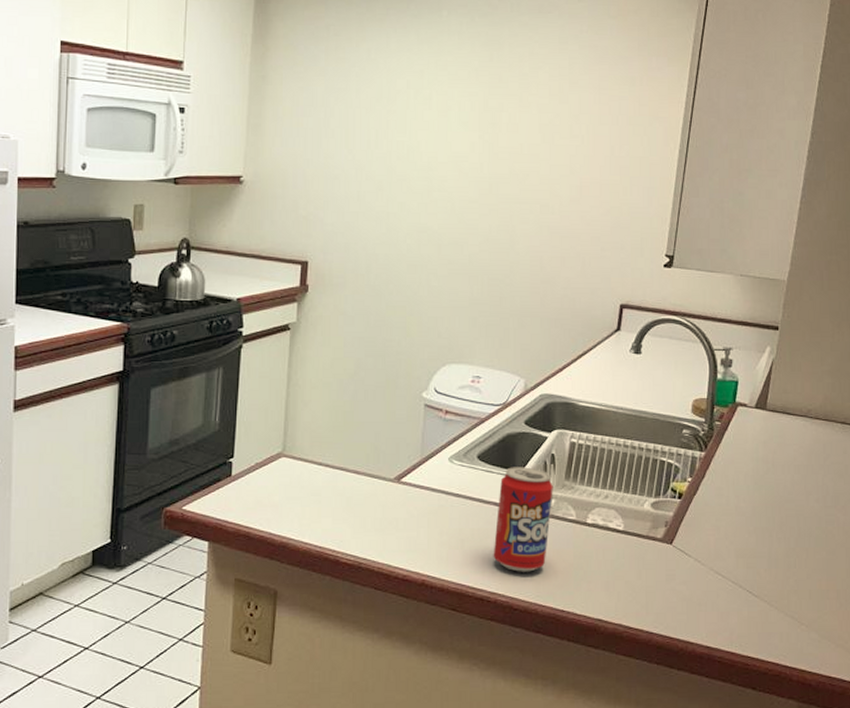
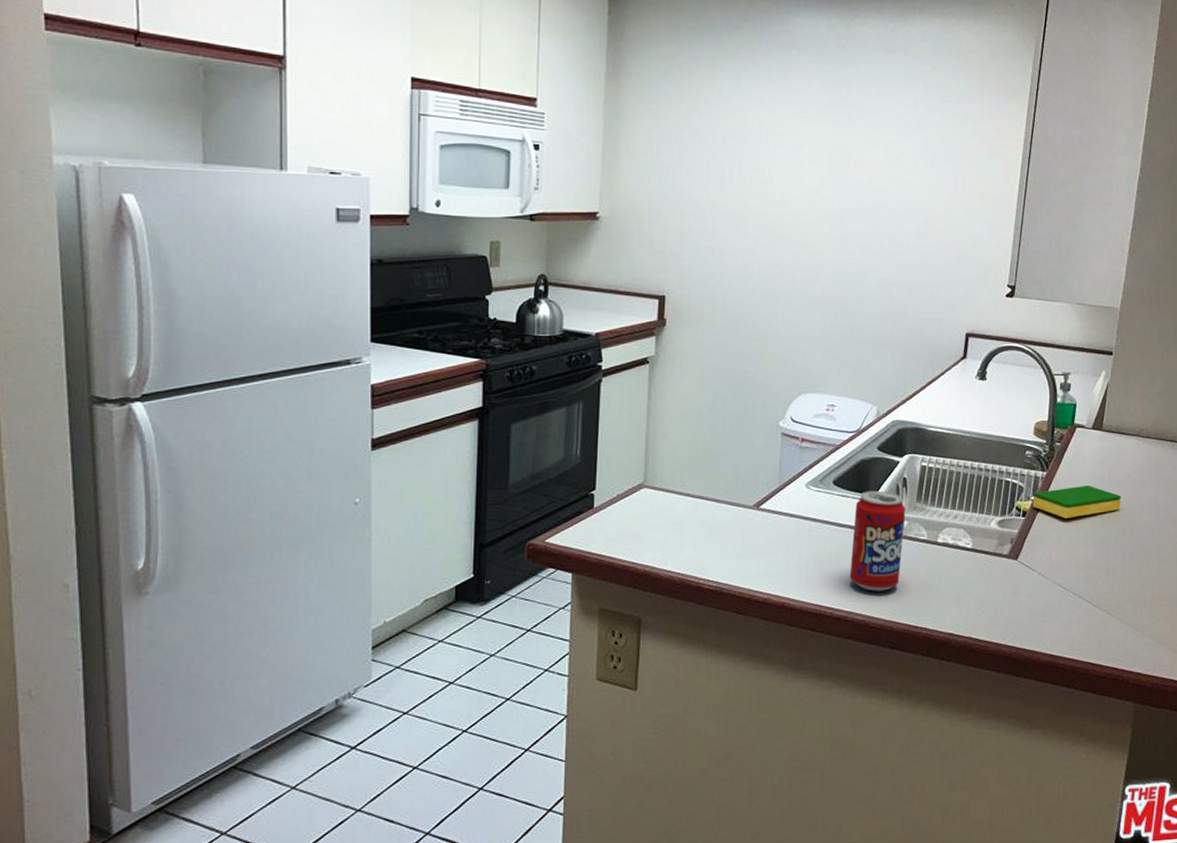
dish sponge: none [689,467,787,502] -> present [1033,485,1122,519]

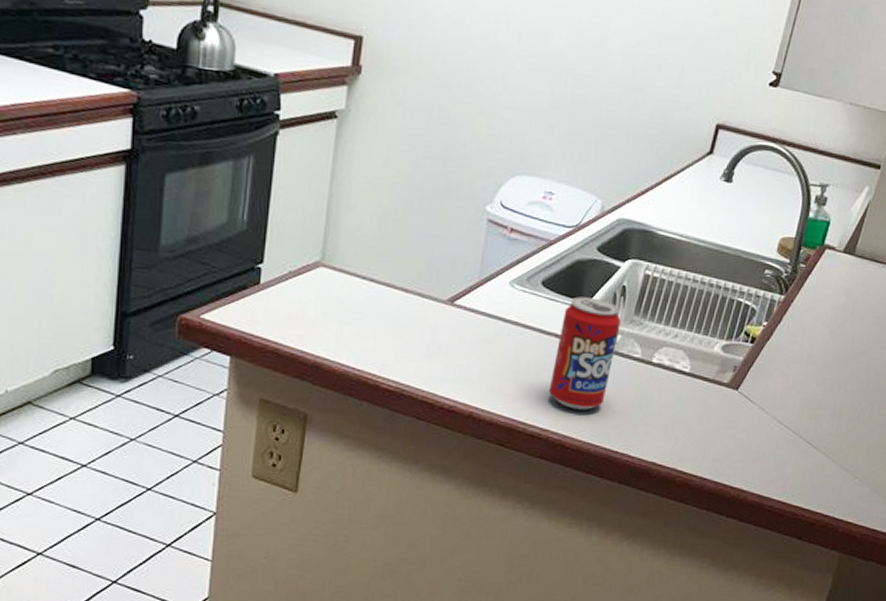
dish sponge: present [1033,485,1122,519] -> none [764,315,864,350]

